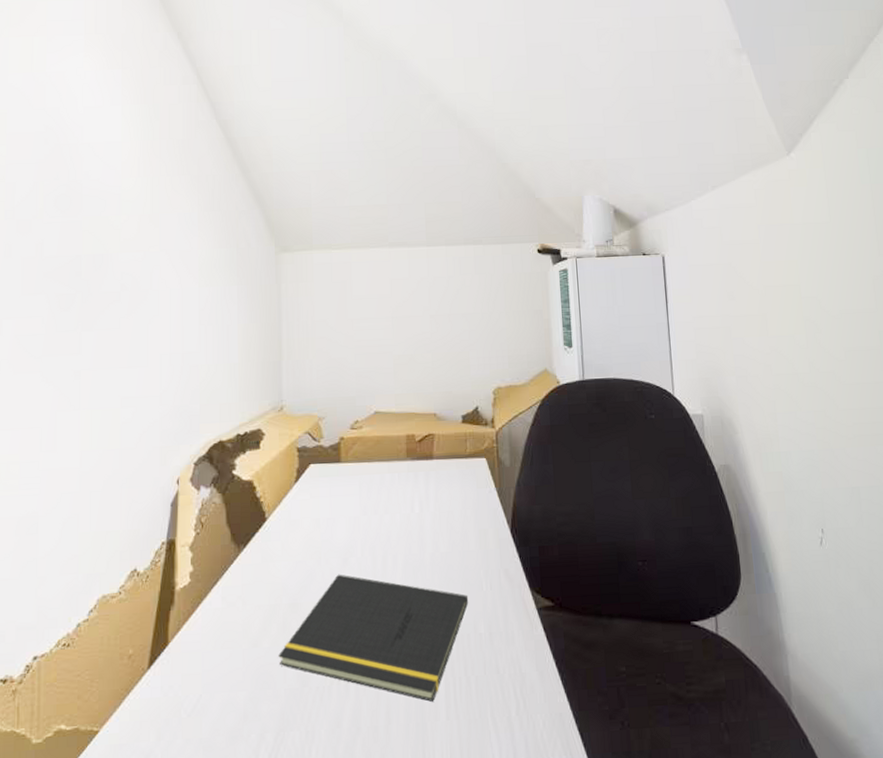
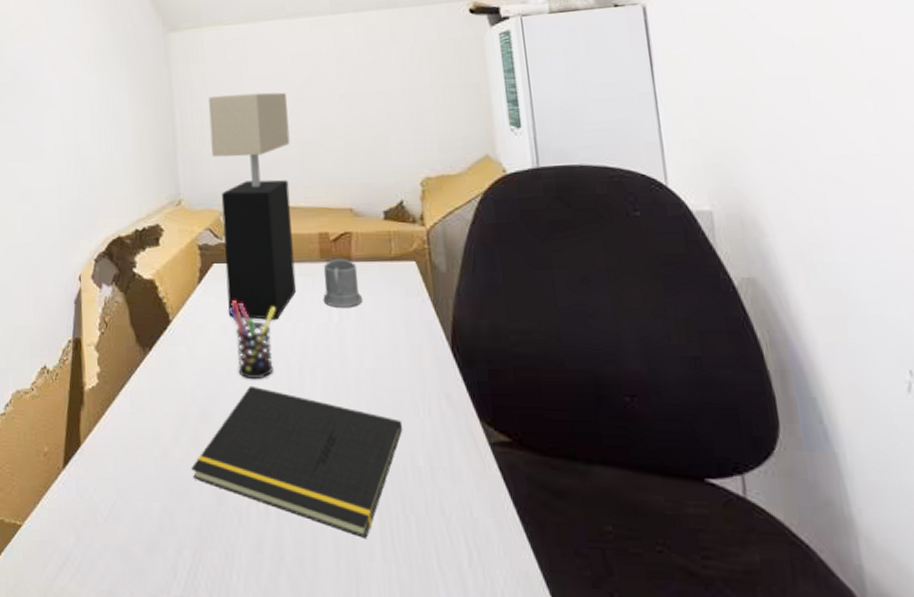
table lamp: none [314,311,386,513] -> present [208,92,297,320]
pen holder: none [322,496,366,568] -> present [229,299,276,378]
mug: none [407,456,440,500] -> present [323,258,362,307]

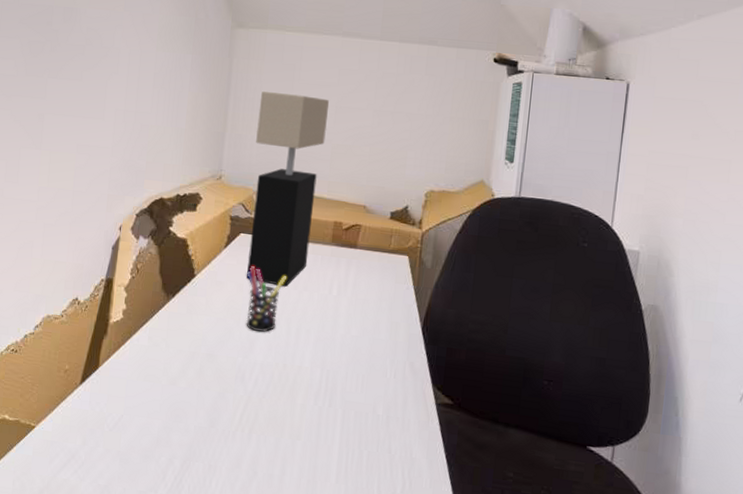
notepad: present [191,385,403,538] -> none [192,336,372,464]
mug: present [323,258,362,307] -> none [327,244,361,285]

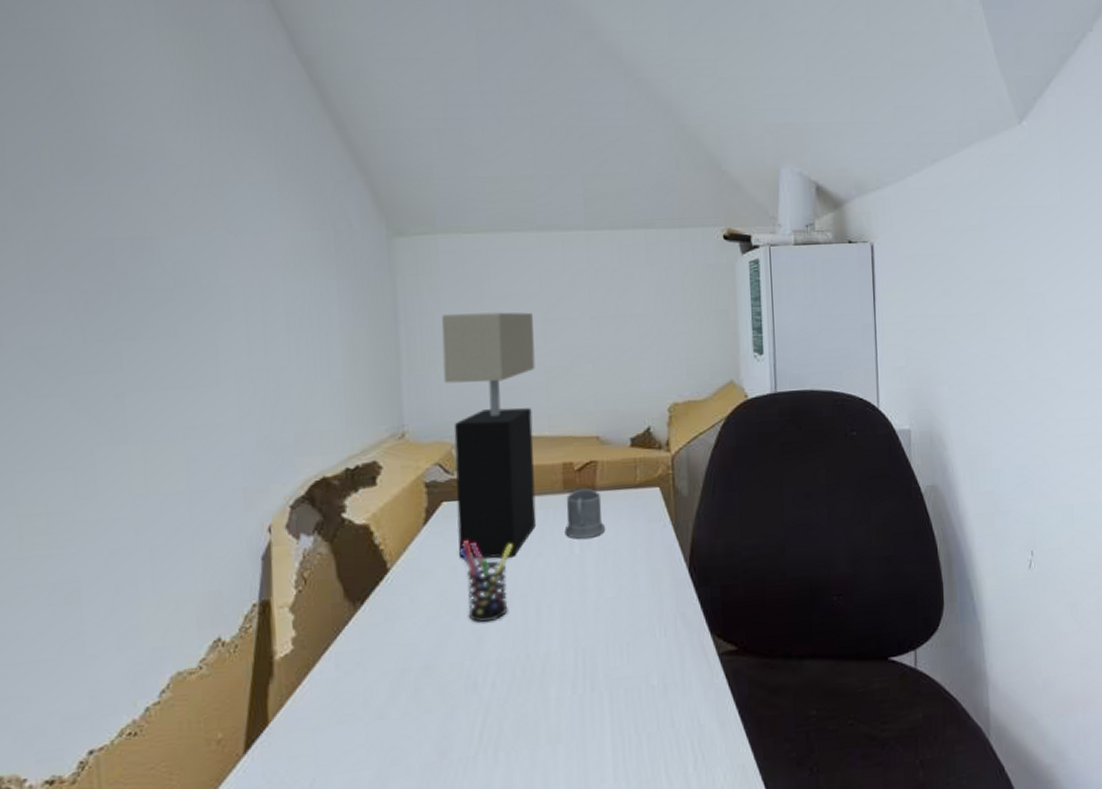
mug: none [327,244,361,285] -> present [564,488,605,539]

